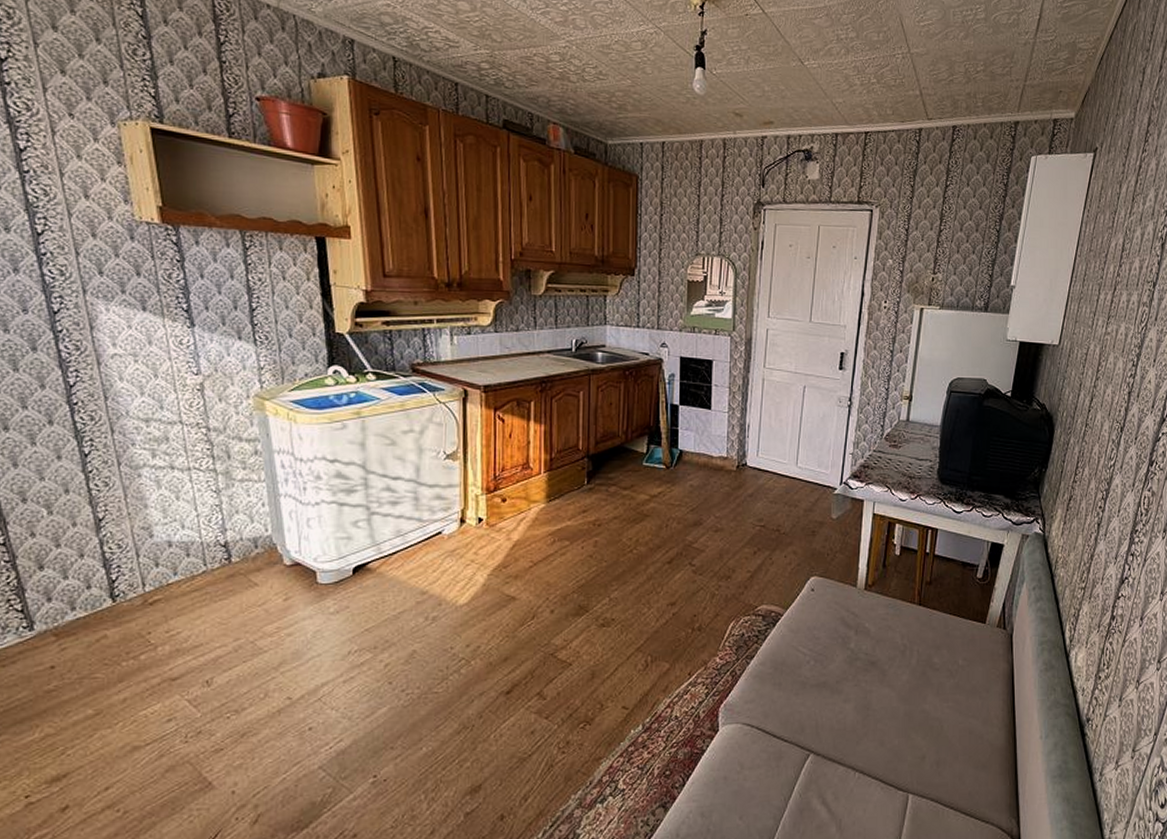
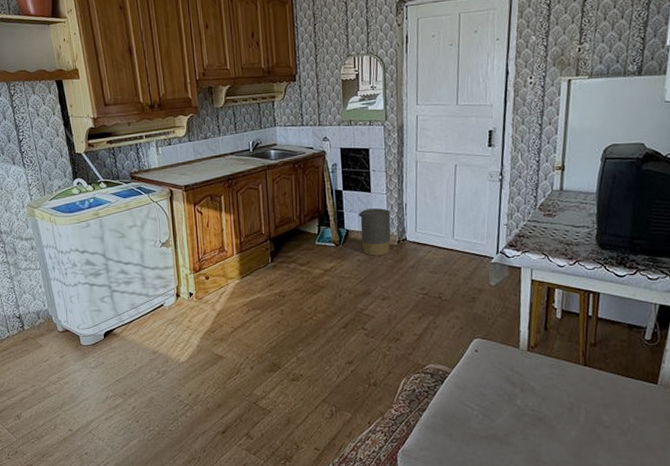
trash can: none [694,428,731,481] -> present [357,208,391,256]

